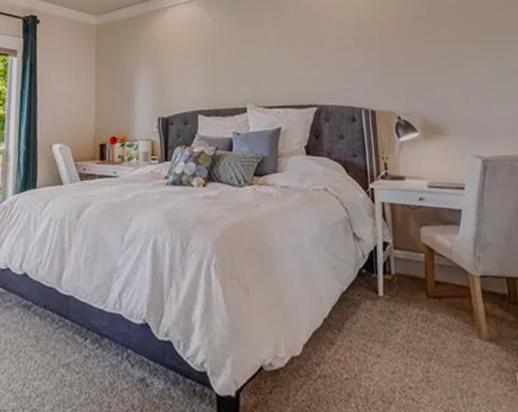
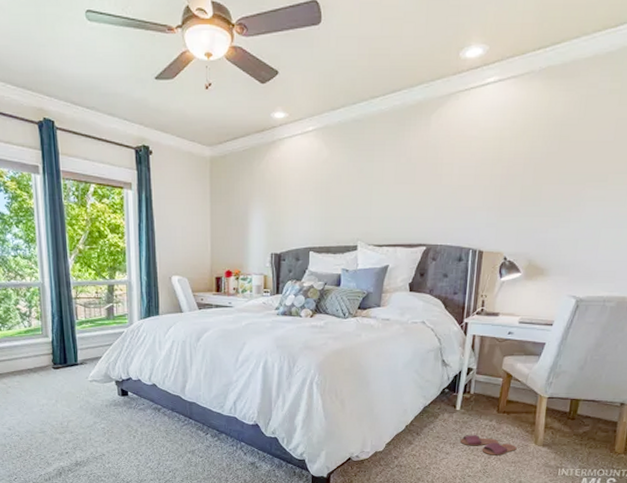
slippers: none [390,329,460,357] -> present [460,435,517,456]

